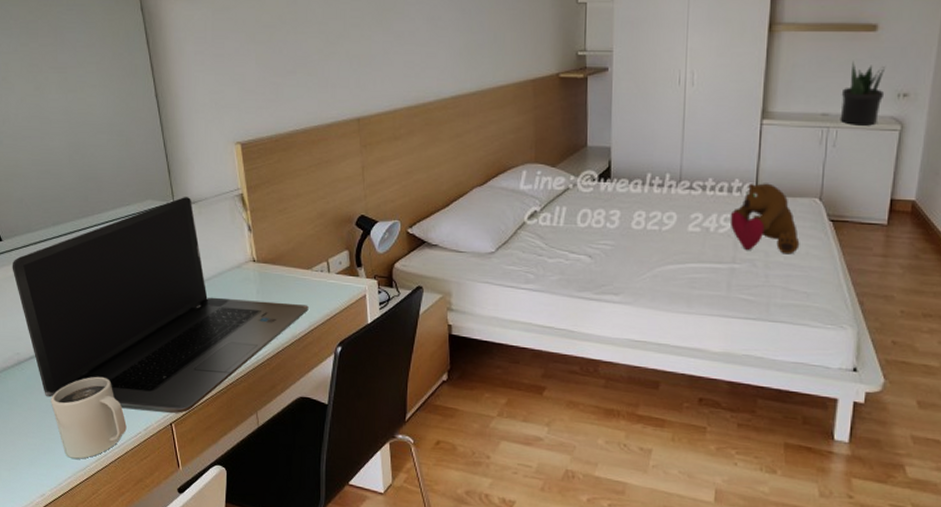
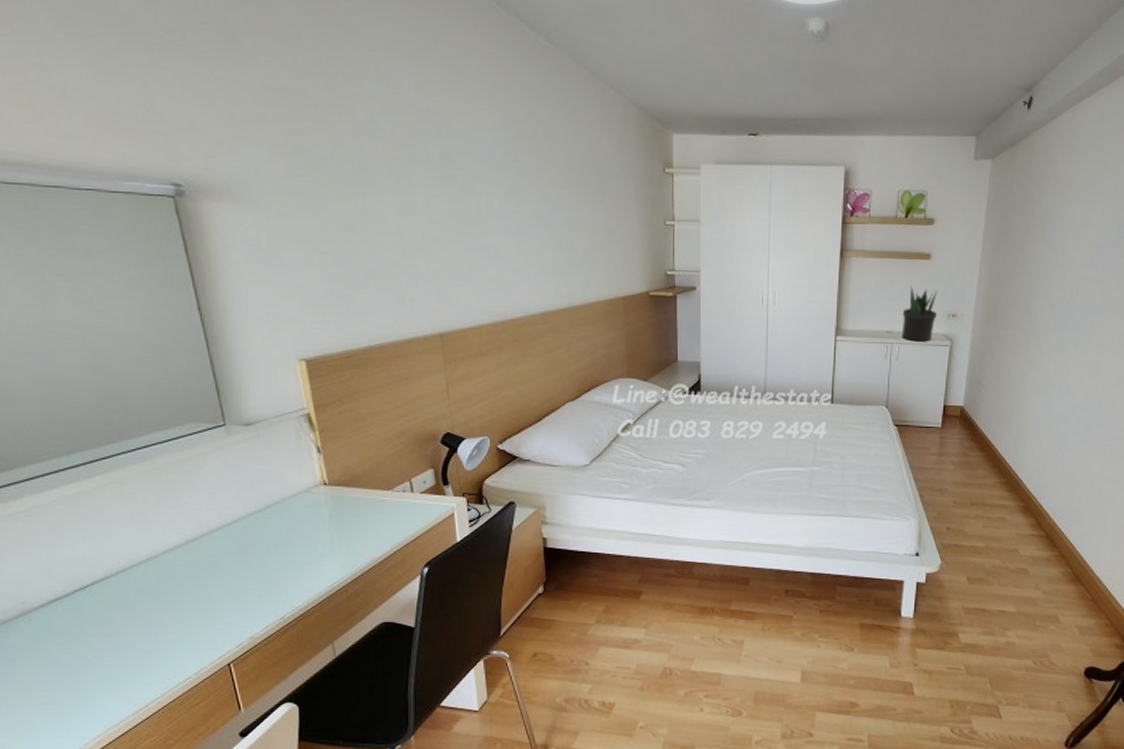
laptop computer: present [12,197,309,413] -> none [10,418,390,653]
mug: present [51,376,127,459] -> none [70,620,173,714]
bear: present [729,182,800,255] -> none [809,393,870,456]

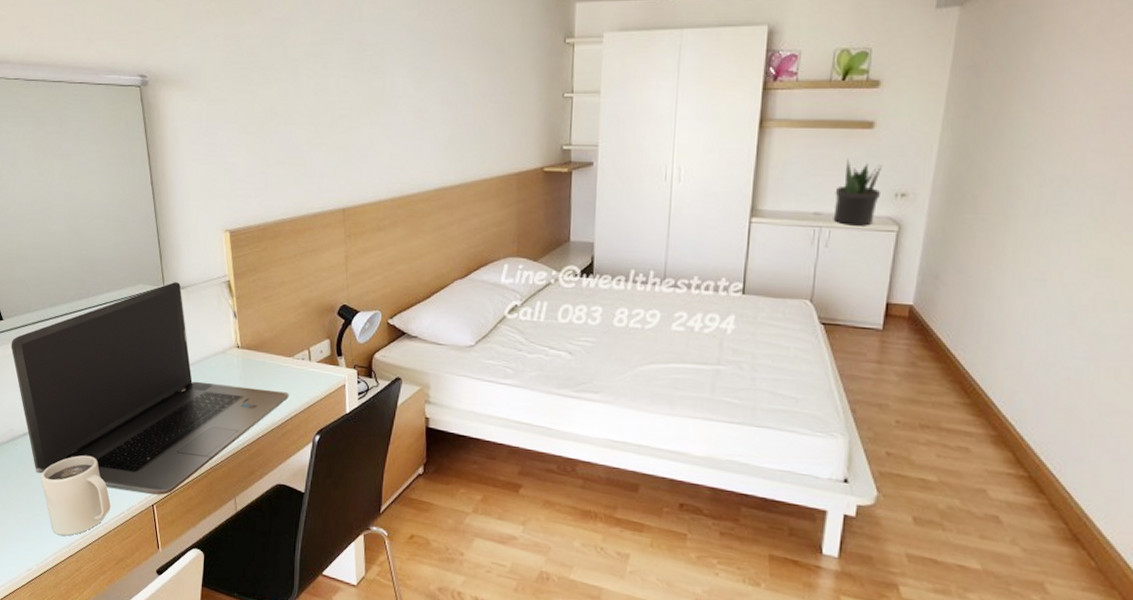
laptop computer: none [10,418,390,653] -> present [11,282,289,495]
mug: none [70,620,173,714] -> present [41,455,111,536]

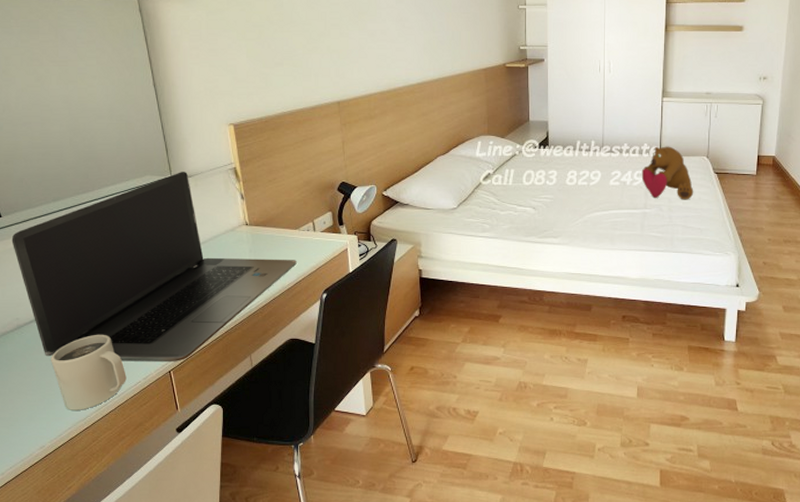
bear: none [715,282,789,358] -> present [641,146,694,200]
planter: present [833,160,882,226] -> none [719,54,750,101]

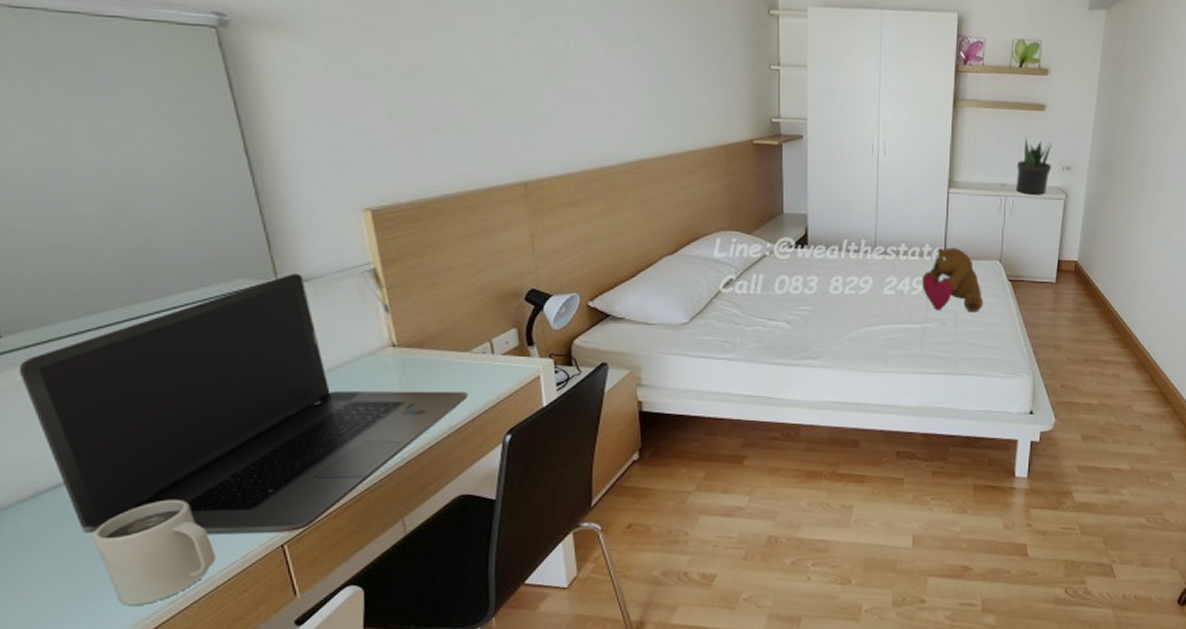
planter: none [719,54,750,101] -> present [1015,137,1052,195]

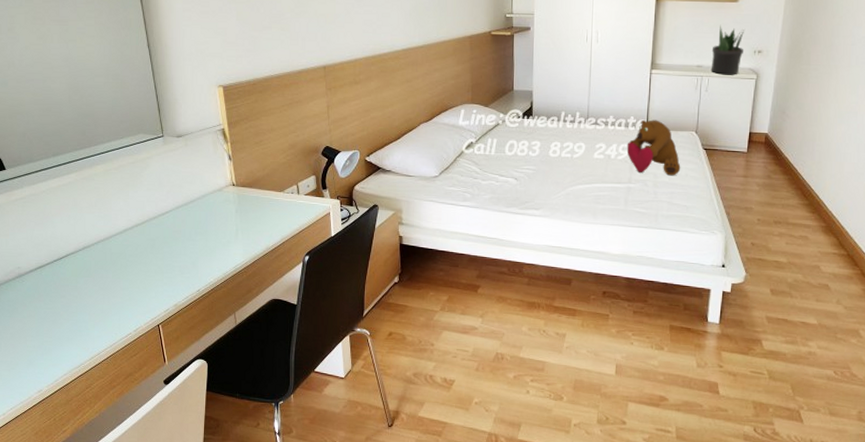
laptop computer: present [18,274,468,535] -> none [14,131,281,316]
mug: present [93,499,216,606] -> none [49,286,118,358]

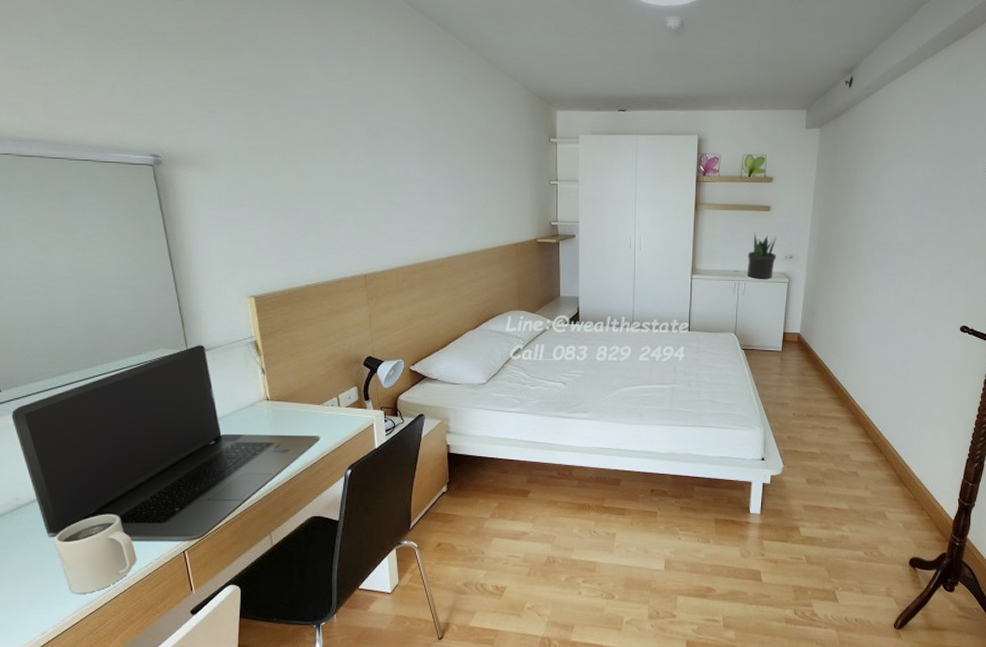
laptop computer: none [14,131,281,316] -> present [11,345,320,542]
mug: none [49,286,118,358] -> present [54,514,137,594]
bear: present [626,119,681,176] -> none [670,322,722,376]

